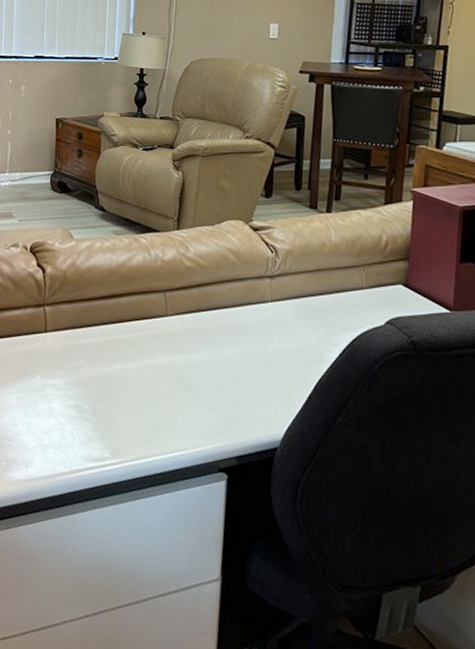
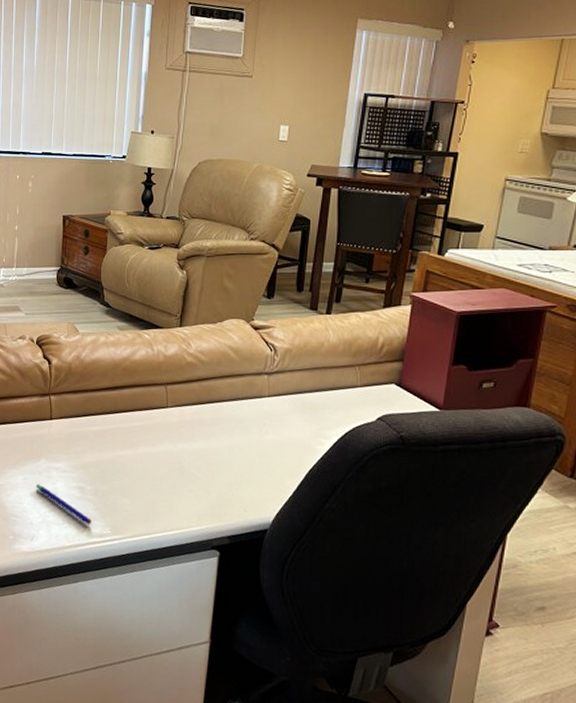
pen: none [31,403,90,449] -> present [36,484,92,526]

